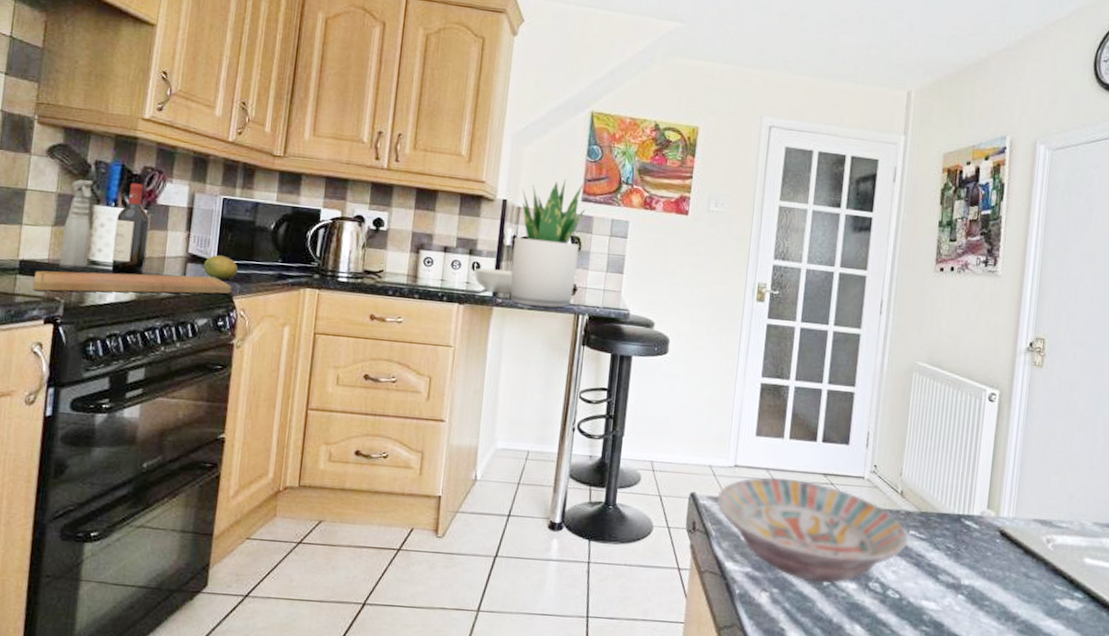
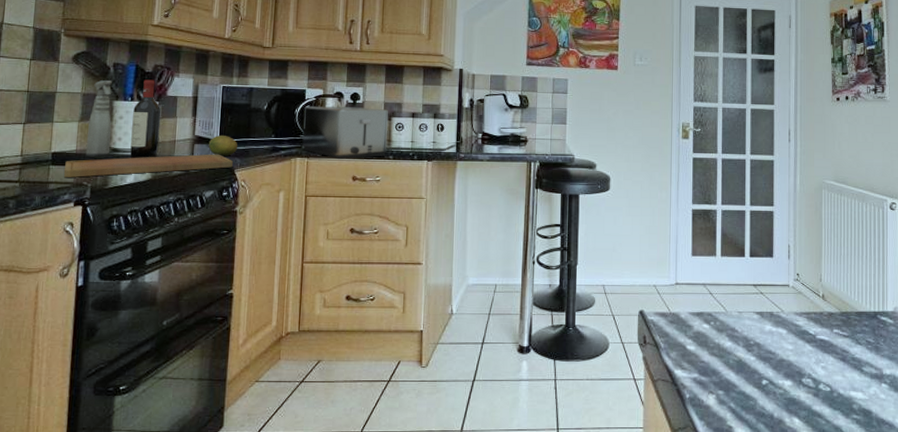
toaster: none [313,229,417,295] -> present [302,106,389,160]
bowl: present [474,268,513,294] -> none [439,128,472,149]
planter: present [510,179,586,308] -> none [470,47,530,158]
bowl: present [716,476,909,584] -> none [663,291,833,383]

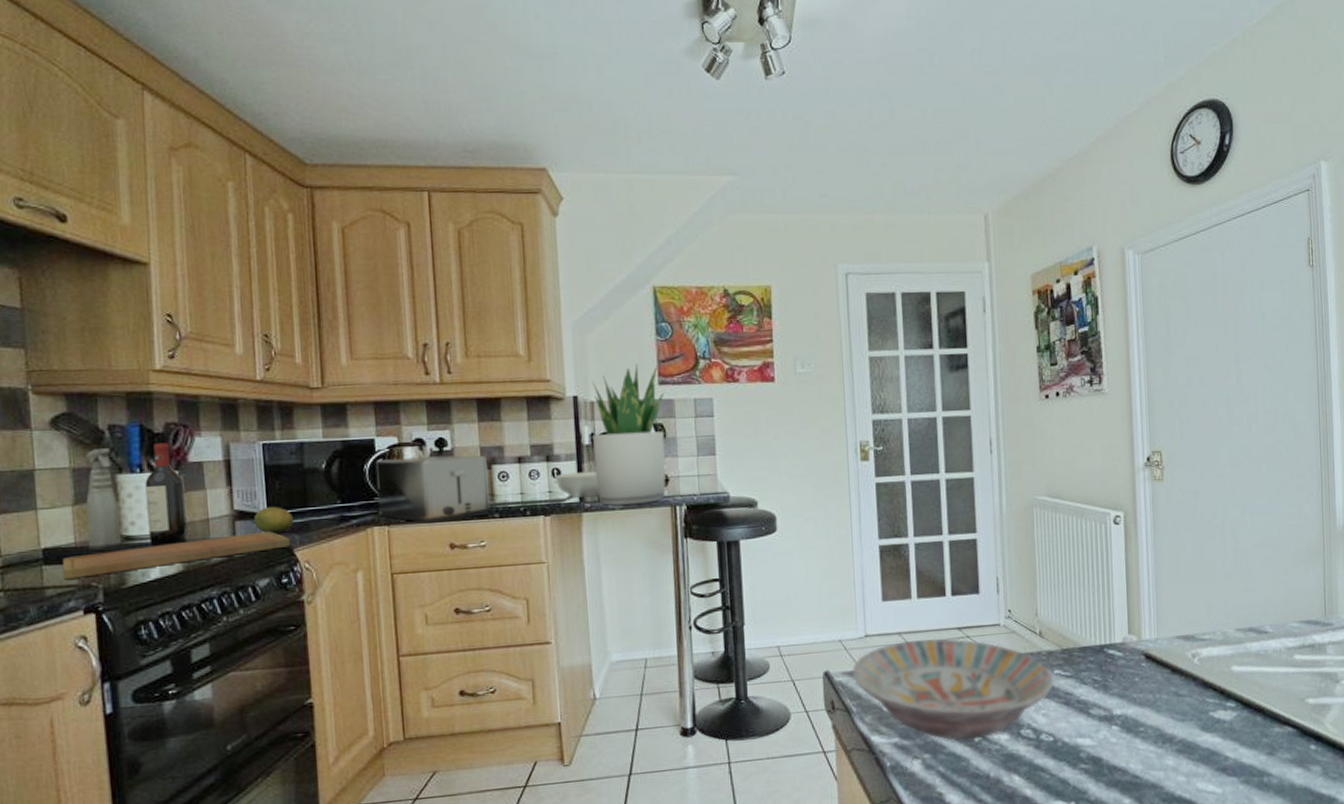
bowl: none [439,128,472,149] -> present [555,471,599,498]
planter: none [470,47,530,158] -> present [592,363,666,506]
bowl: none [663,291,833,383] -> present [852,638,1055,741]

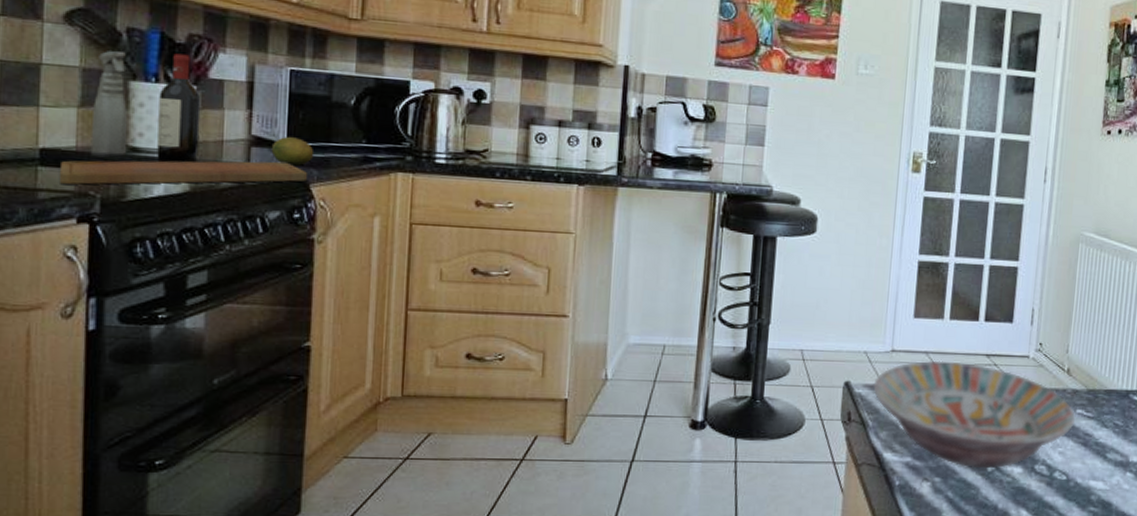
toaster: present [375,455,490,525] -> none [405,103,527,178]
bowl: present [555,471,599,498] -> none [594,144,639,172]
planter: present [592,363,666,506] -> none [636,41,720,187]

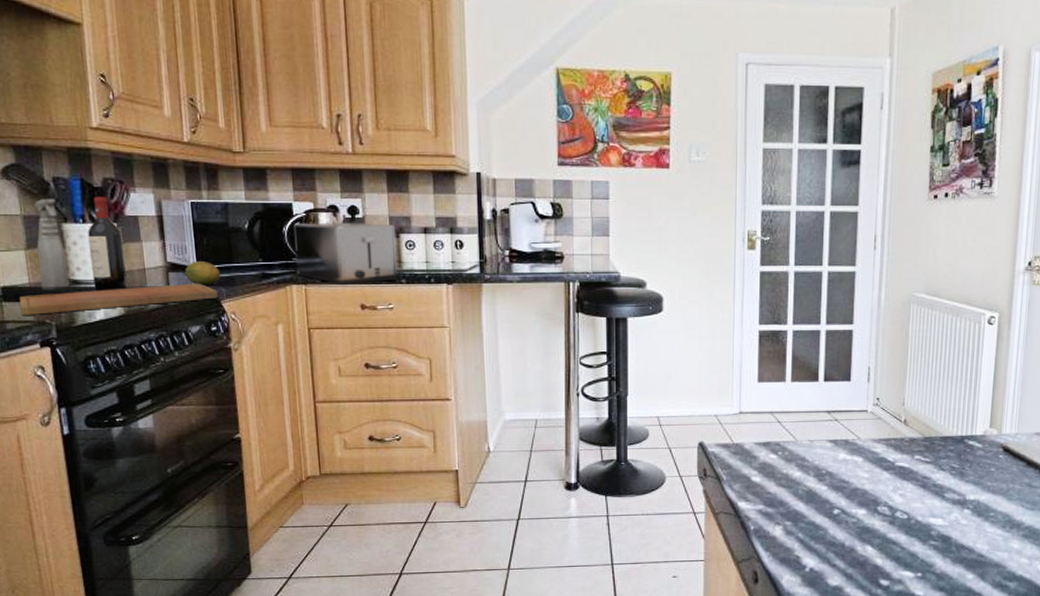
toaster: none [405,103,527,178] -> present [293,223,397,286]
bowl: present [873,360,1076,469] -> none [725,419,915,512]

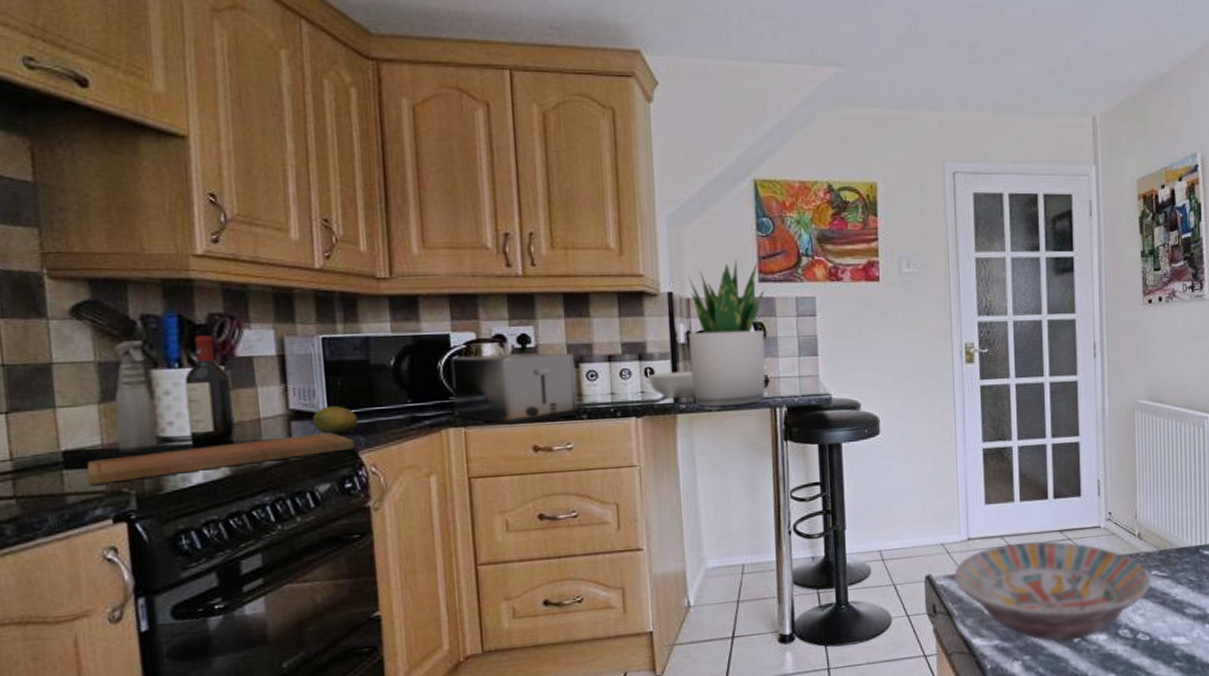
bowl: none [458,245,499,269] -> present [648,371,695,399]
planter: none [494,144,563,278] -> present [688,259,766,407]
bowl: none [725,419,915,512] -> present [954,540,1152,642]

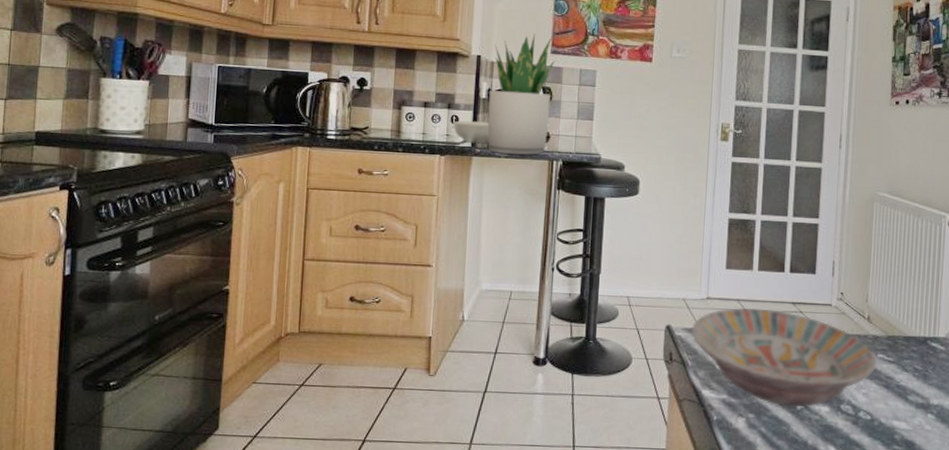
cutting board: present [87,432,356,485] -> none [48,139,230,160]
spray bottle: present [114,341,159,453] -> none [71,55,99,139]
wine bottle: present [185,335,236,450] -> none [119,55,152,142]
fruit: present [312,405,359,436] -> none [202,119,235,143]
toaster: present [450,353,577,426] -> none [304,91,399,151]

